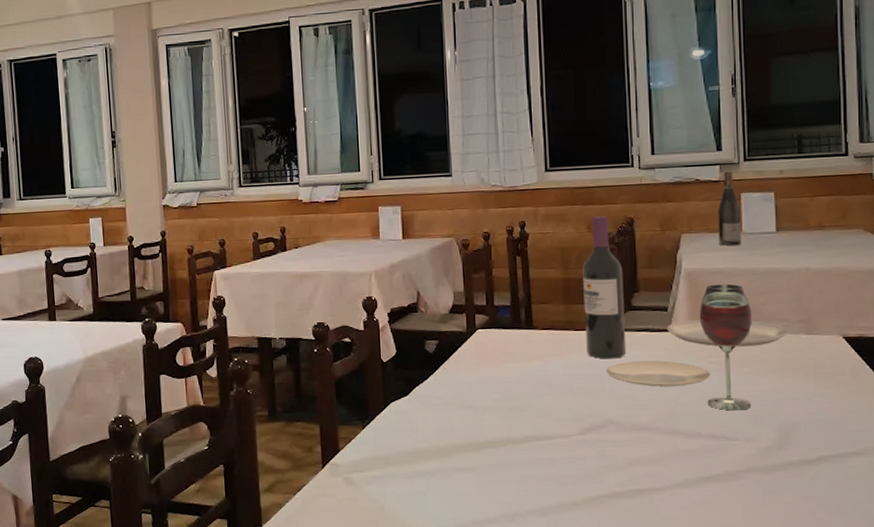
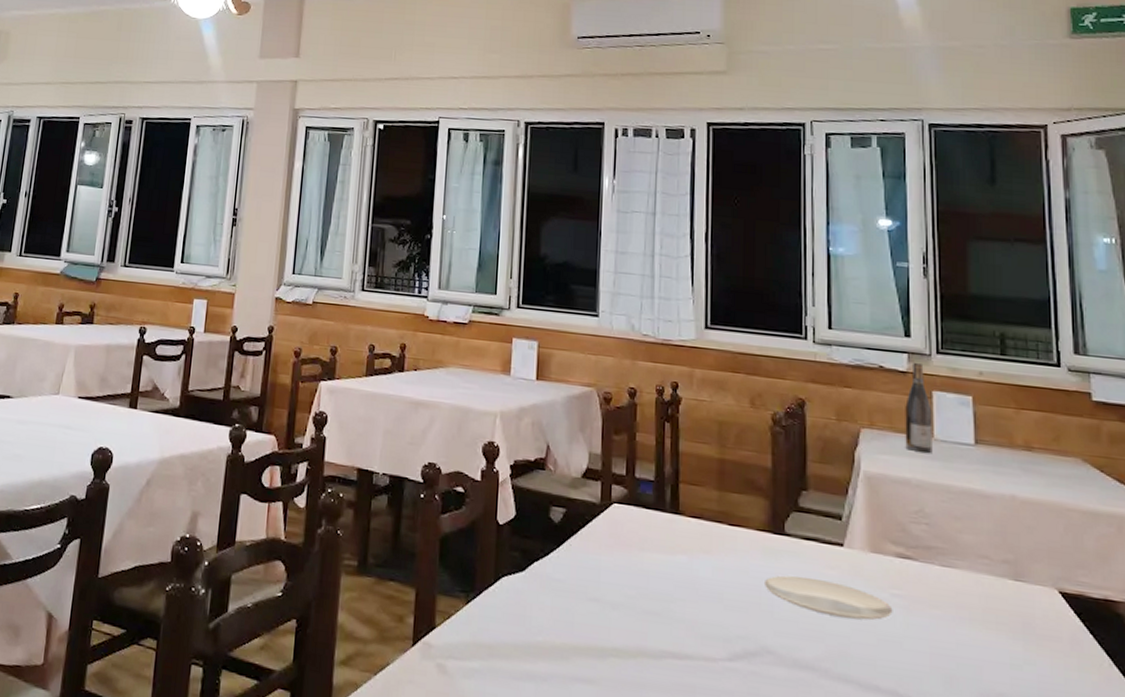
wine bottle: present [583,215,627,359] -> none [741,389,791,570]
plate: present [666,319,788,347] -> none [840,535,990,584]
wineglass: present [699,283,752,411] -> none [880,496,945,666]

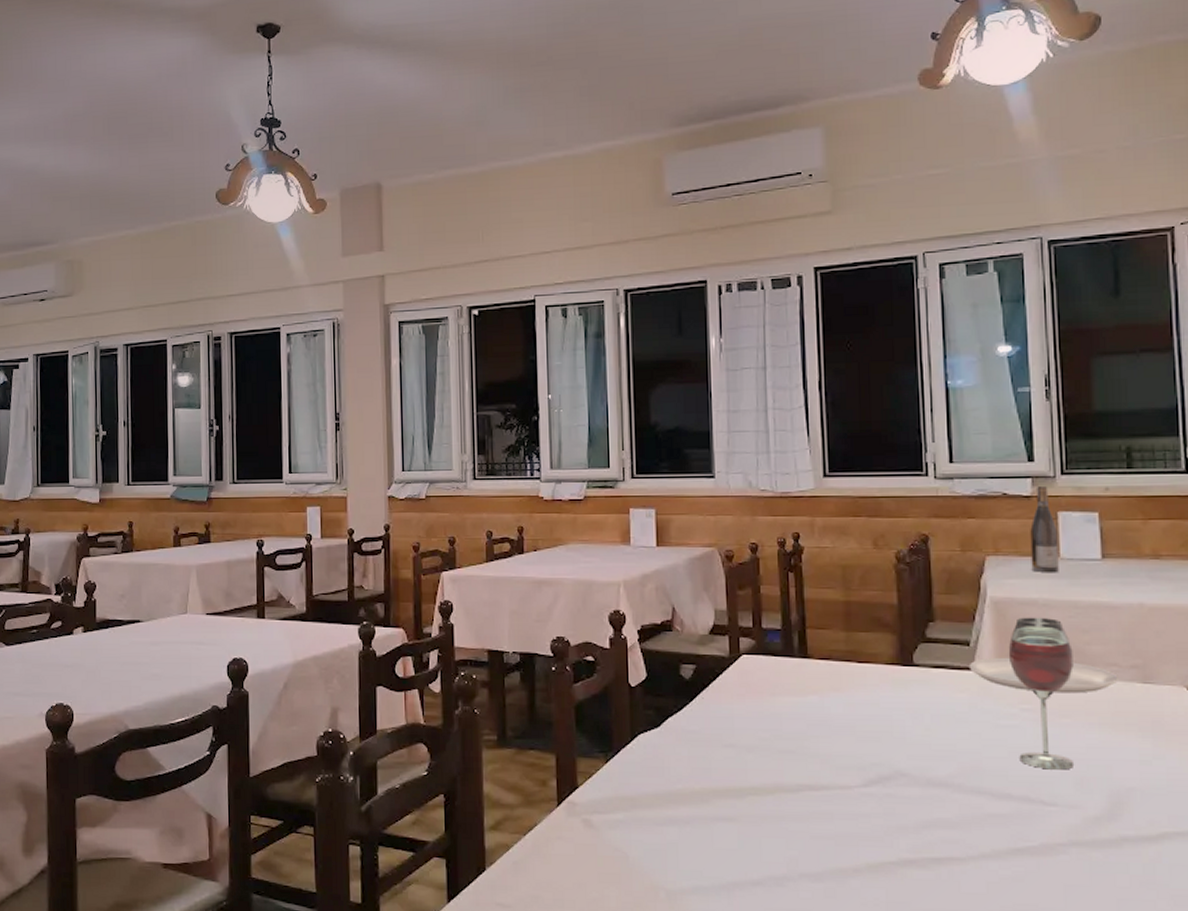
plate: present [765,575,893,621] -> none [896,702,1023,736]
plate: none [840,535,990,584] -> present [968,657,1118,694]
wineglass: none [880,496,945,666] -> present [1008,617,1074,770]

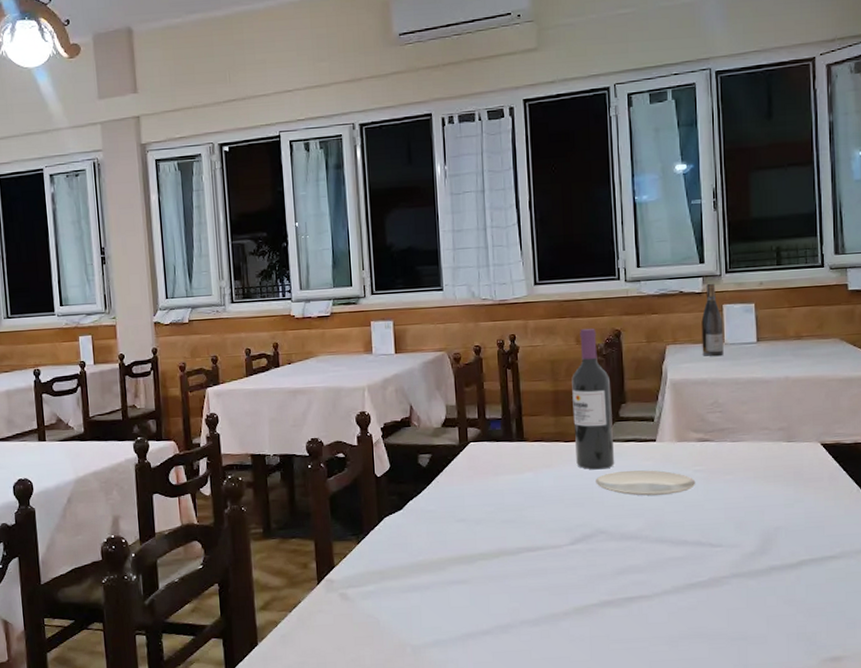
wine bottle: none [867,530,920,699] -> present [572,328,615,470]
plate: none [896,702,1023,736] -> present [596,470,696,496]
plate: present [968,657,1118,694] -> none [653,428,769,455]
wineglass: present [1008,617,1074,770] -> none [684,393,735,518]

